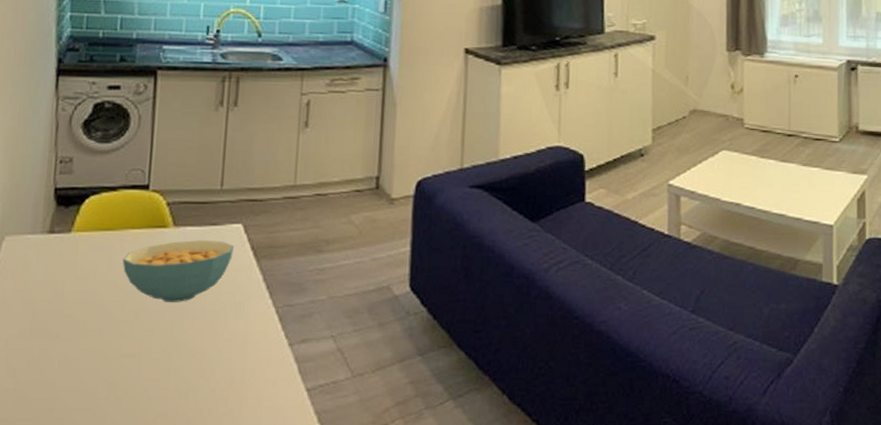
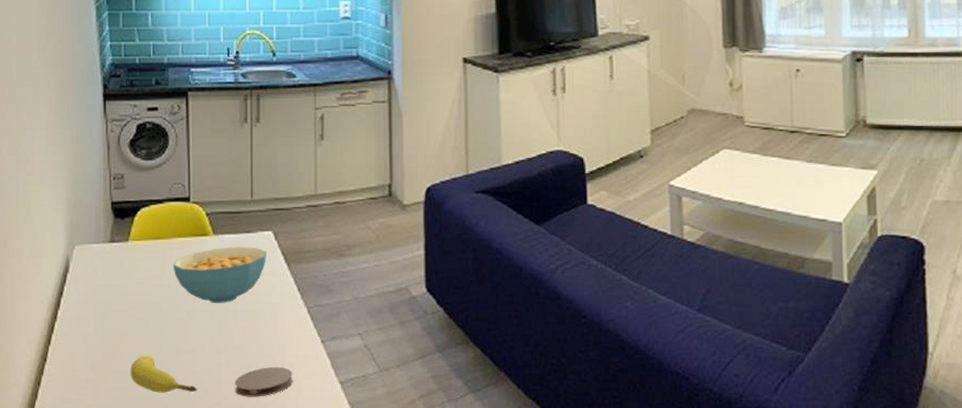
fruit: none [59,361,140,404] -> present [130,355,198,393]
coaster: none [184,373,253,407] -> present [234,367,293,397]

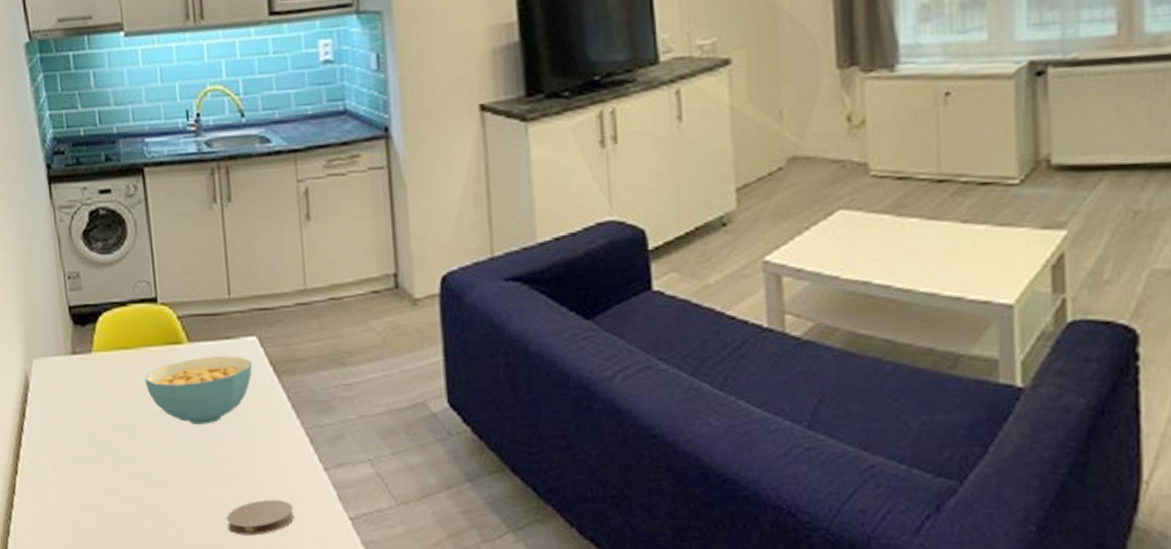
fruit: present [130,355,198,393] -> none [107,486,186,530]

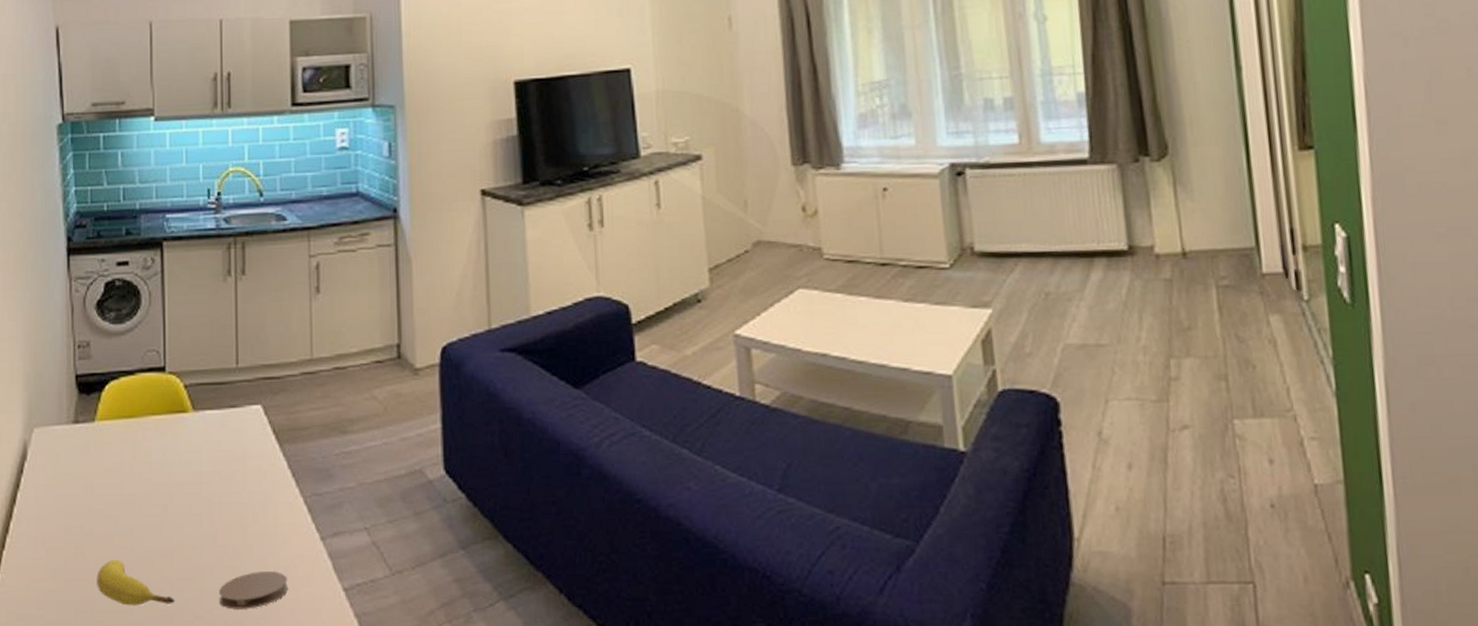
fruit: none [107,486,186,530] -> present [97,560,176,606]
cereal bowl: present [144,356,253,424] -> none [146,424,256,494]

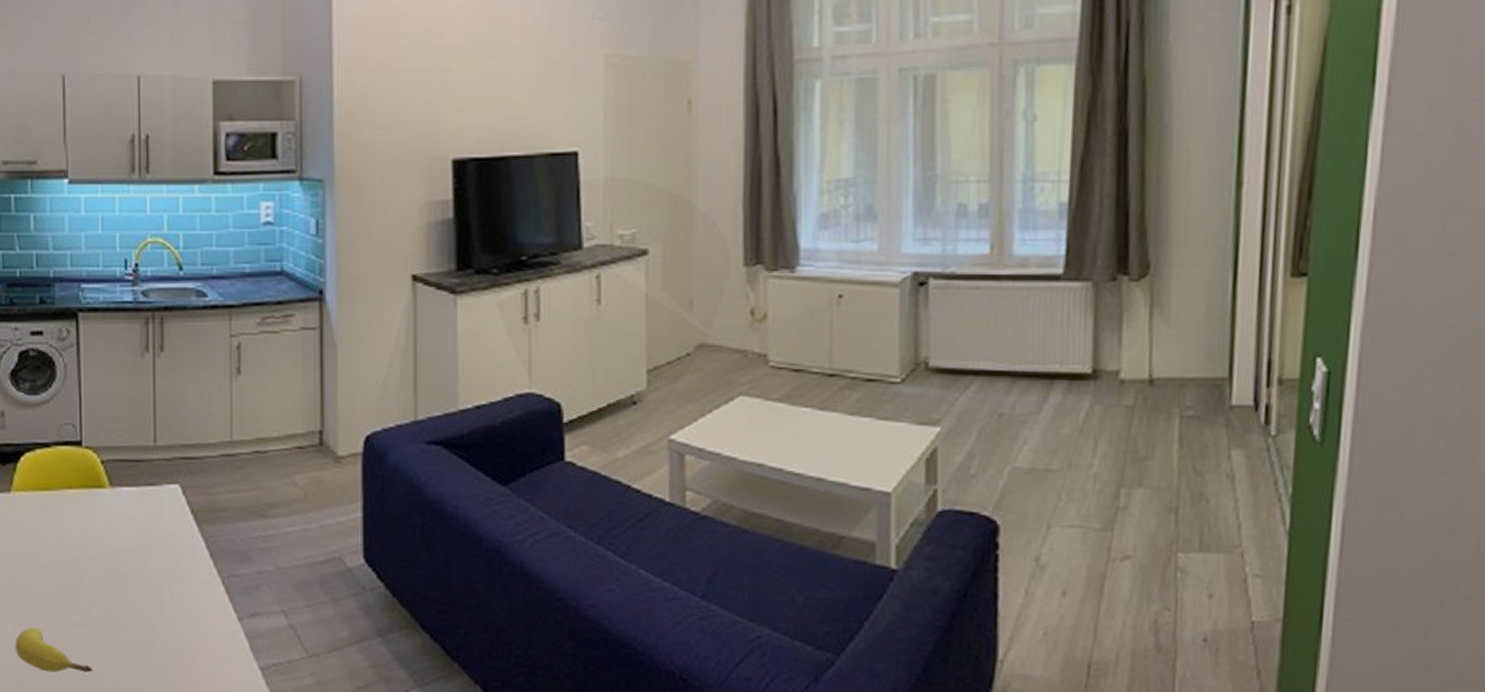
coaster: present [218,571,288,609] -> none [136,646,204,682]

